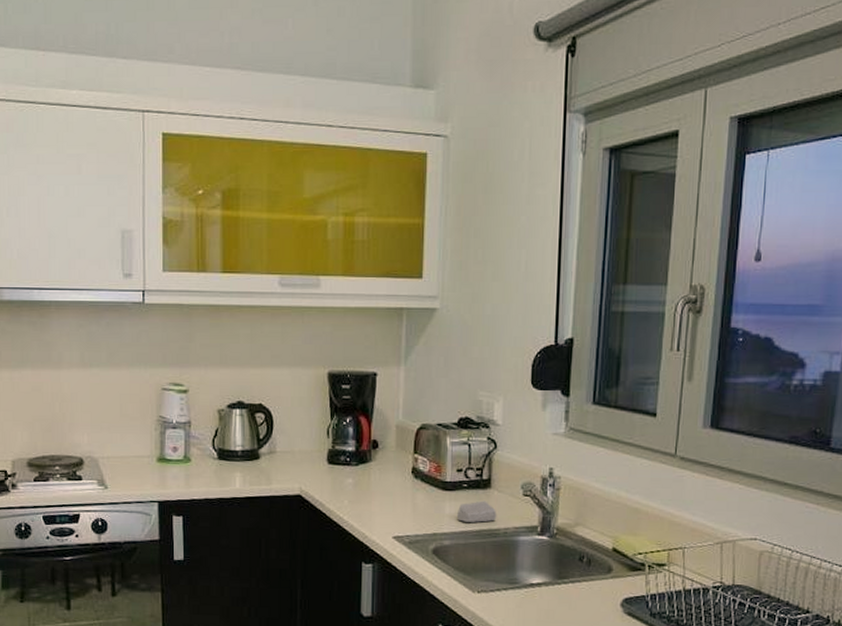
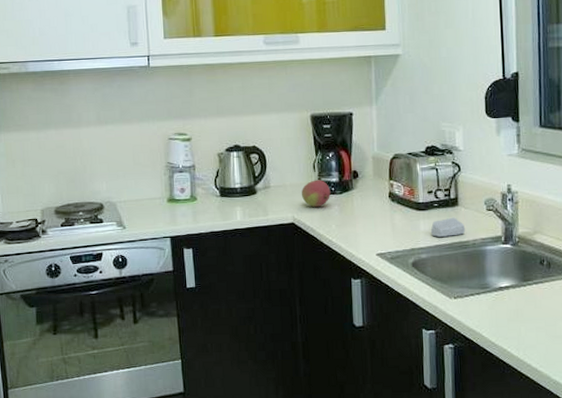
fruit: none [312,447,345,478] -> present [302,180,331,207]

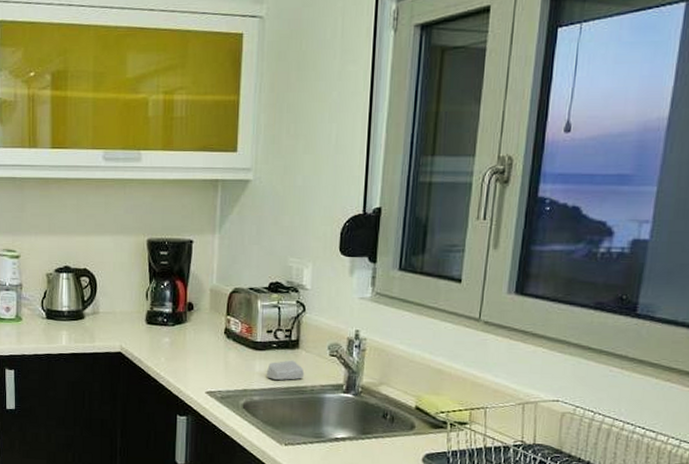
fruit: present [302,180,331,207] -> none [132,309,163,337]

